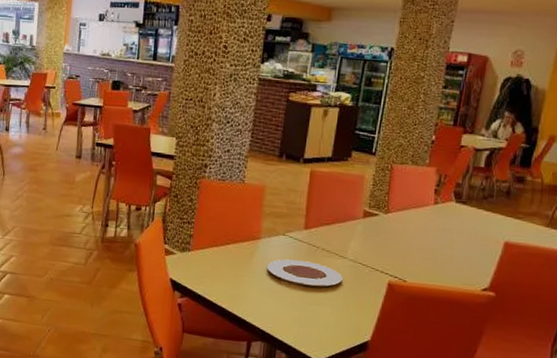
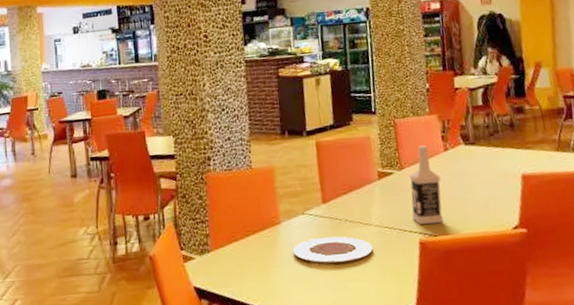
vodka: none [387,194,424,271] -> present [409,145,444,225]

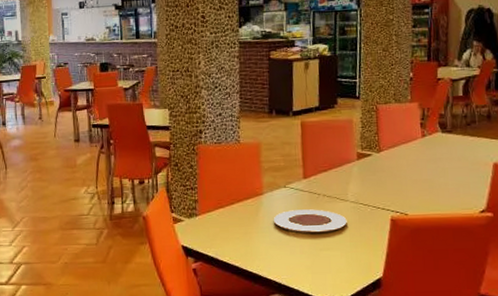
vodka: present [409,145,444,225] -> none [386,130,416,204]

